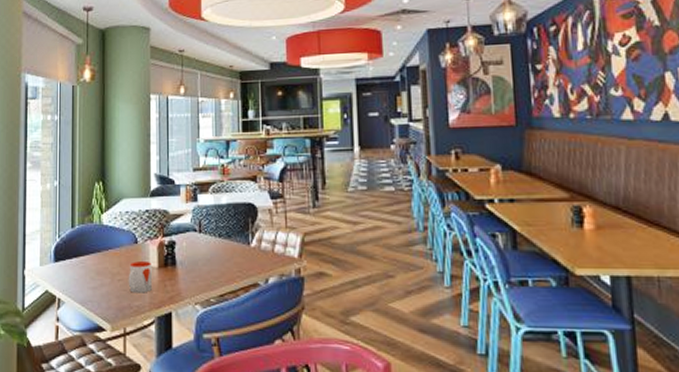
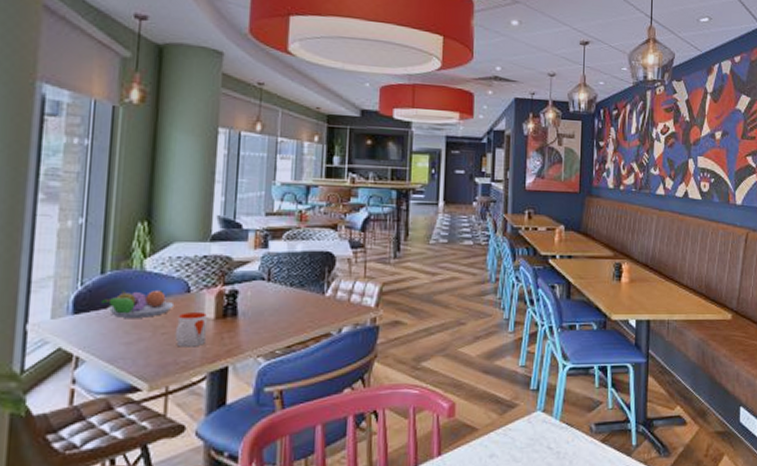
fruit bowl: none [72,241,126,266] -> present [100,289,175,318]

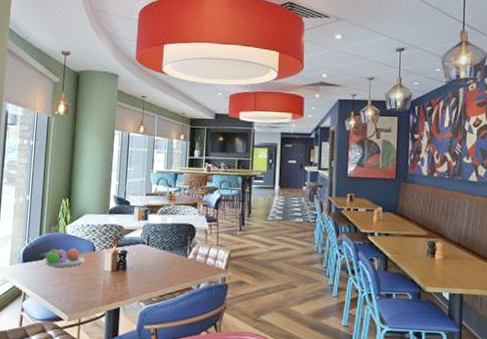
mug: present [174,313,207,347] -> none [85,266,106,291]

